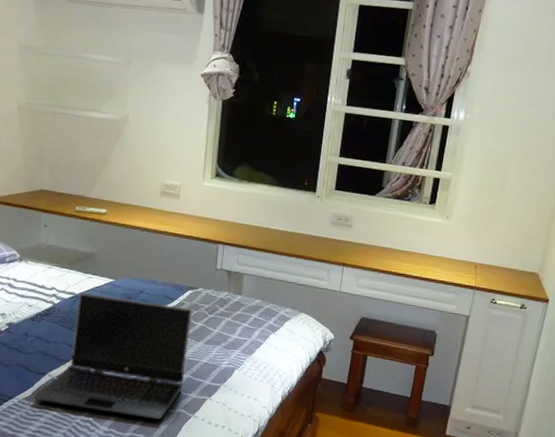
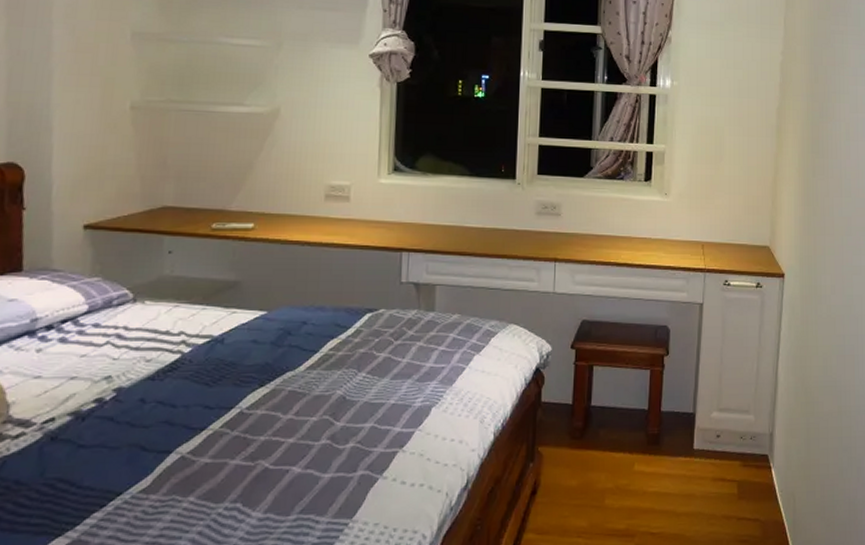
laptop computer: present [33,293,193,421] -> none [153,333,373,493]

